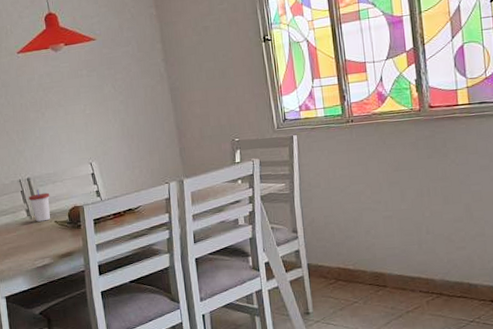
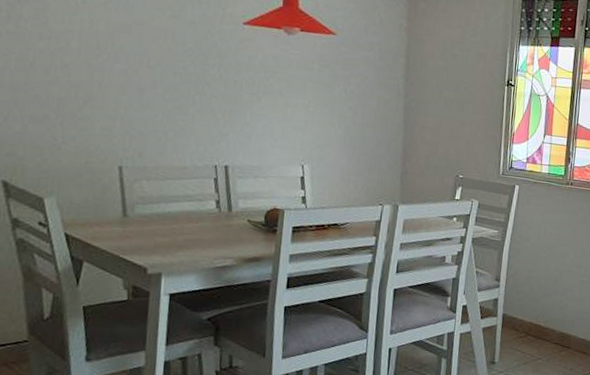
cup: present [29,189,50,222] -> none [222,180,248,218]

